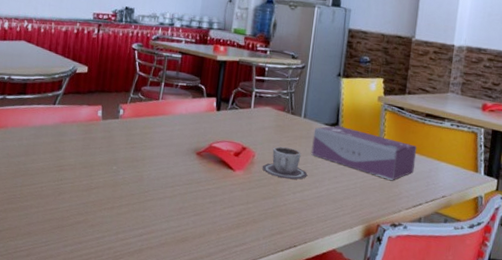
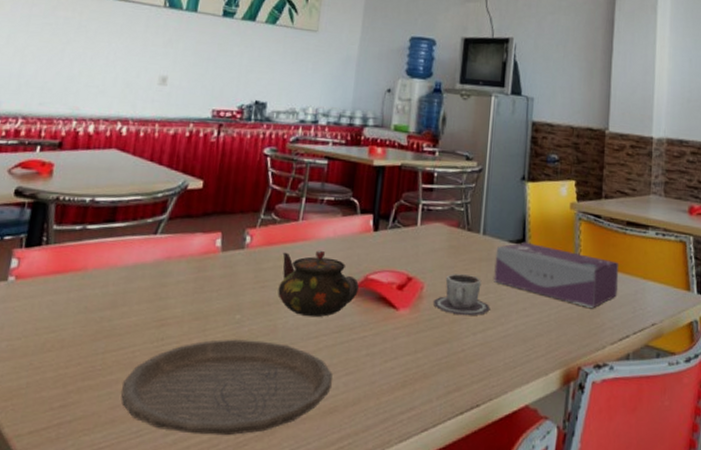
plate: none [34,183,184,251] -> present [121,339,333,436]
teapot: none [143,122,205,172] -> present [278,250,359,317]

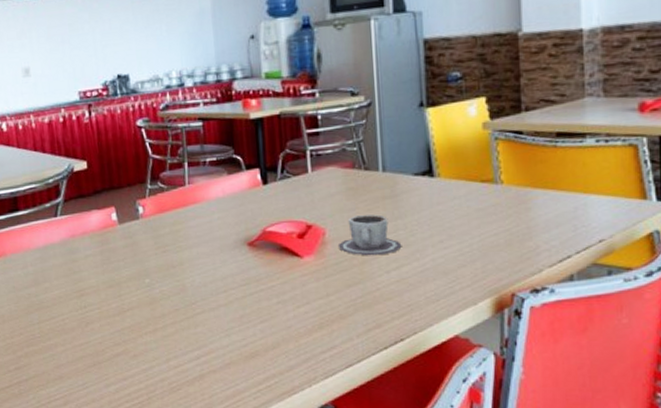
plate: present [121,339,333,436] -> none [61,299,249,384]
teapot: present [278,250,359,317] -> none [176,210,258,273]
tissue box: present [494,241,619,309] -> none [400,172,552,233]

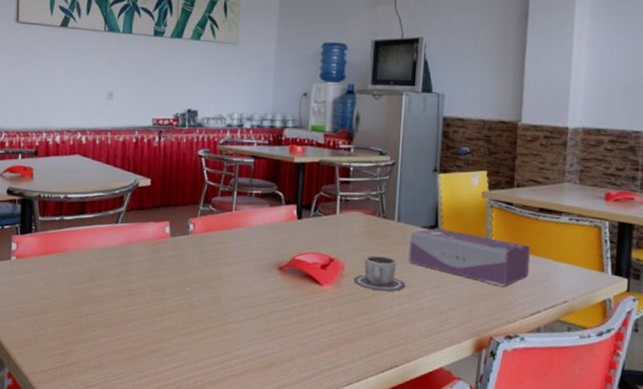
tissue box: none [400,172,552,233] -> present [408,227,531,287]

